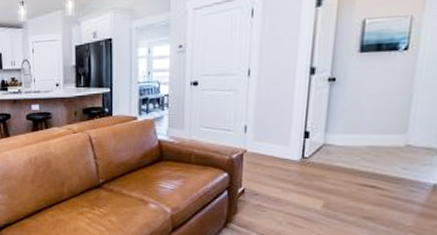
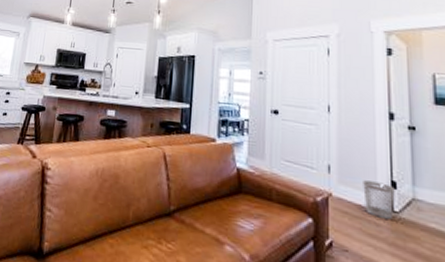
wastebasket: none [276,134,307,164] -> present [363,180,395,219]

